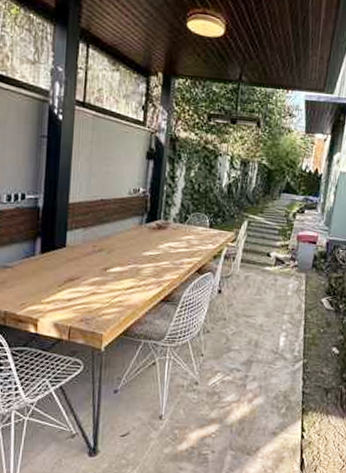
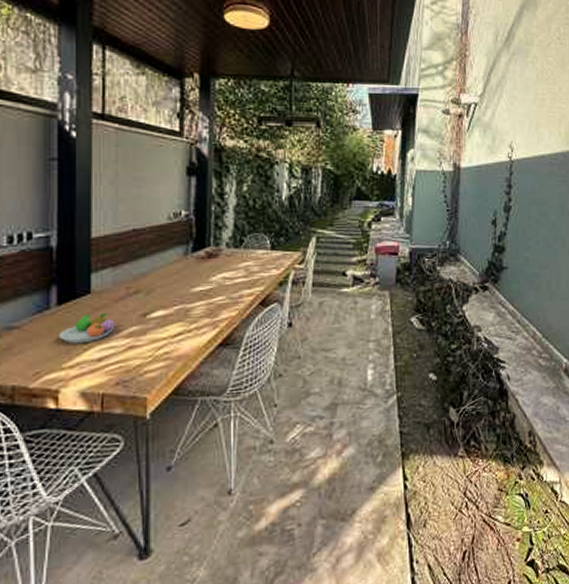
fruit bowl: none [40,263,83,286] -> present [58,313,115,344]

